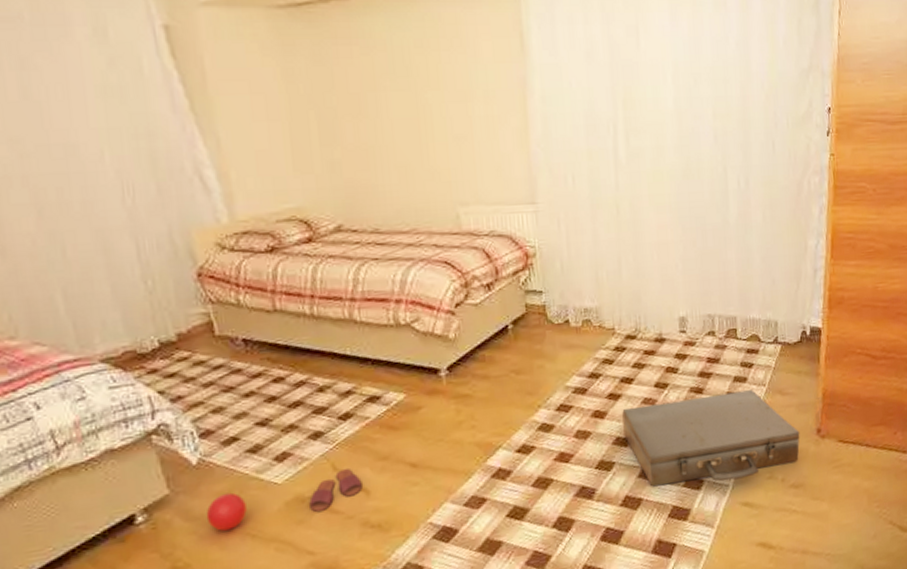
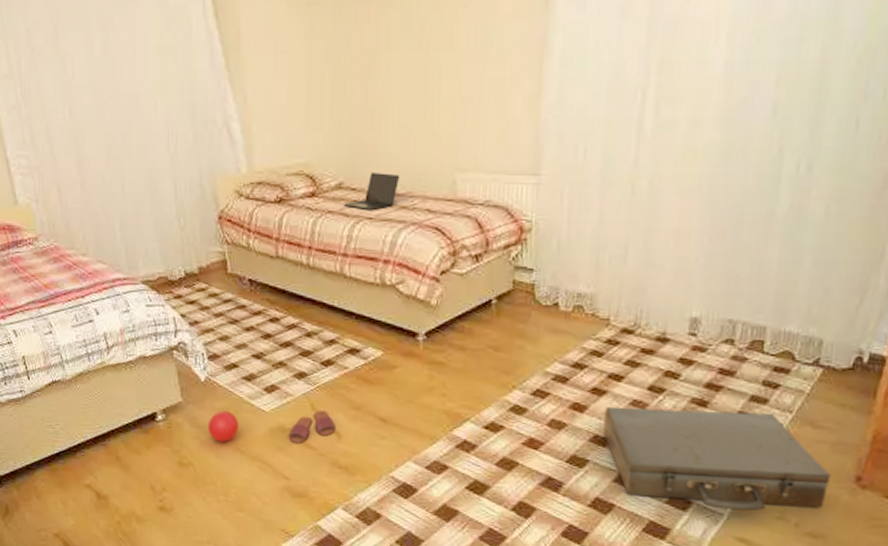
laptop: none [346,212,403,252] -> present [344,173,400,211]

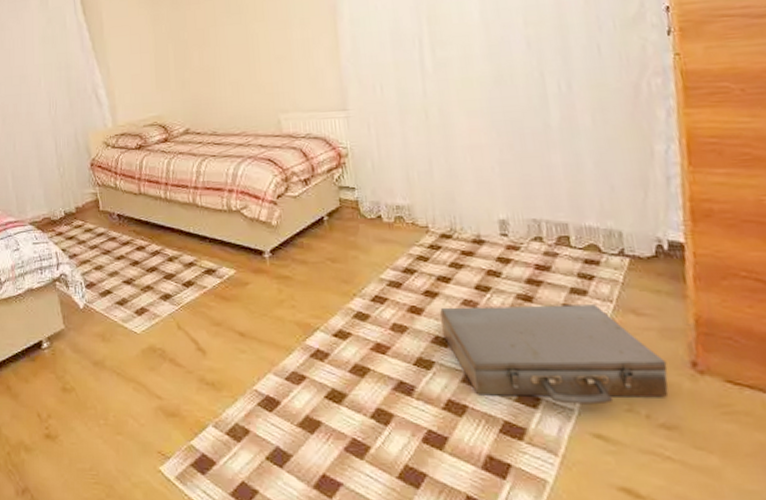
ball: present [207,410,239,442] -> none [87,335,114,365]
slippers: present [289,409,335,444] -> none [159,328,200,363]
laptop: present [344,173,400,211] -> none [192,118,235,150]

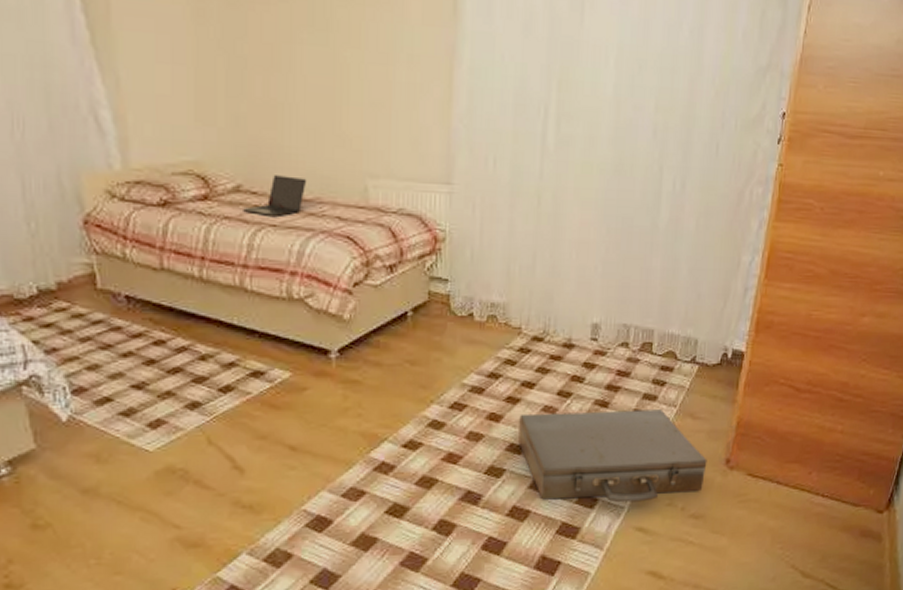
laptop: none [192,118,235,150] -> present [243,175,307,218]

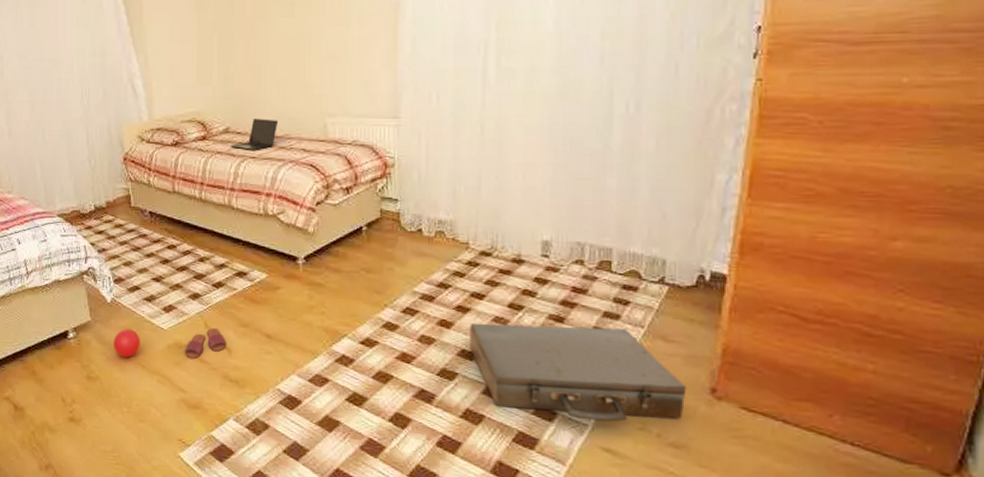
ball: none [72,454,114,493] -> present [113,328,140,357]
slippers: none [180,443,237,486] -> present [185,327,226,359]

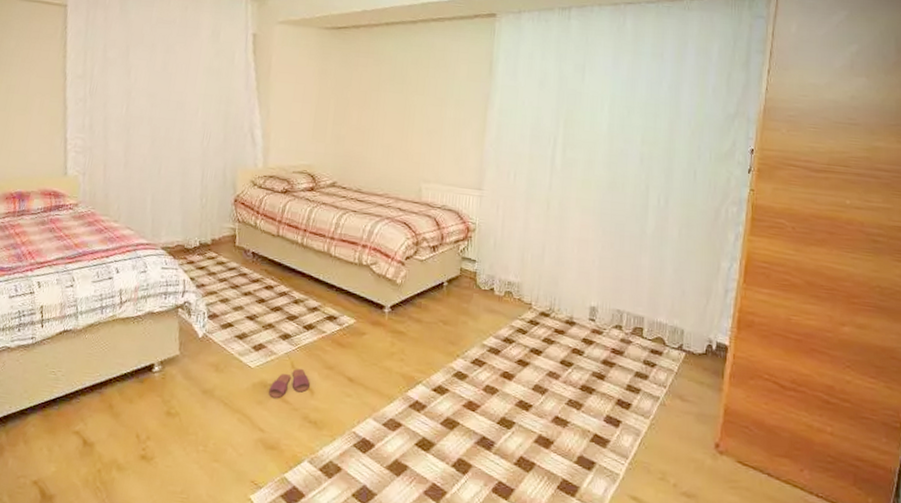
ball: present [113,328,140,357] -> none [198,364,227,394]
laptop: present [231,119,279,152] -> none [335,177,380,206]
briefcase: present [470,322,687,422] -> none [526,375,697,472]

